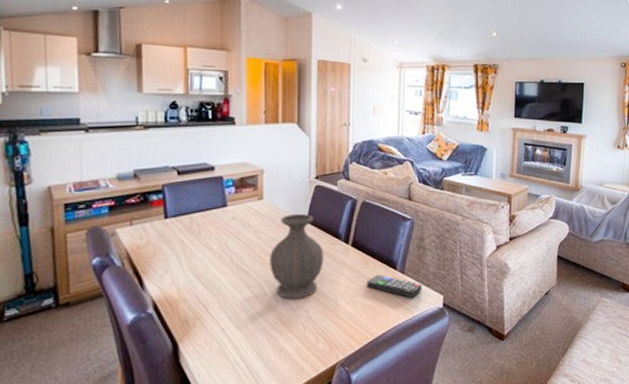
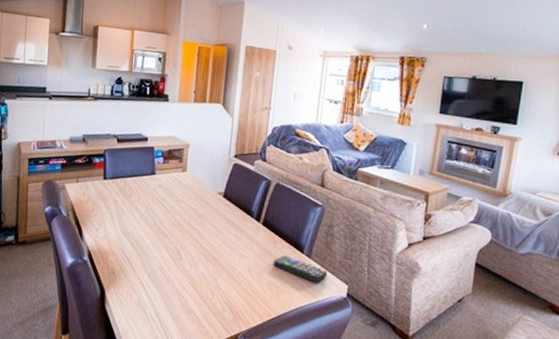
vase: present [269,214,324,299] -> none [187,188,236,267]

